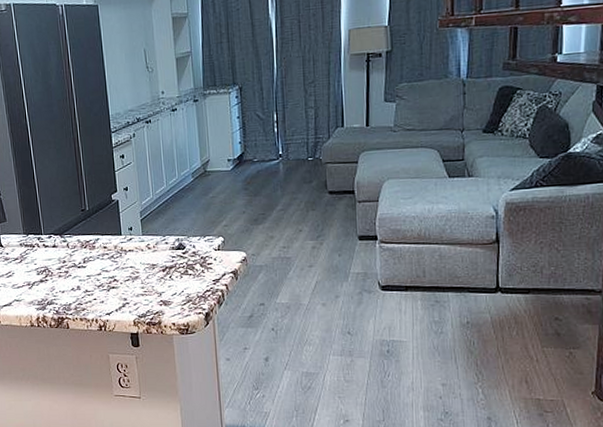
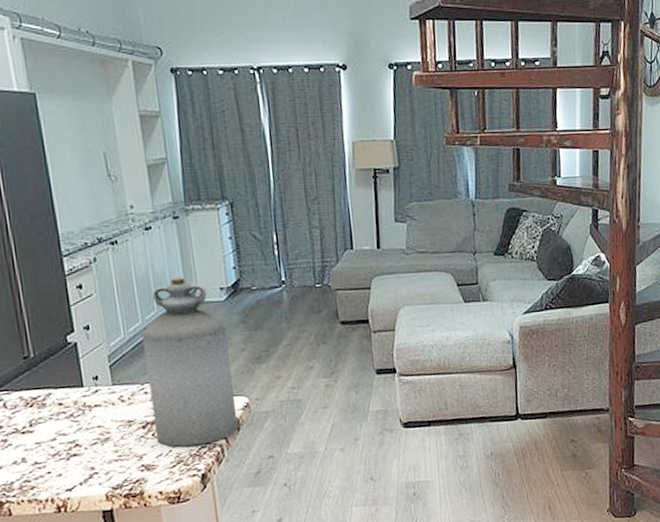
bottle: none [165,150,237,289] -> present [142,277,239,447]

